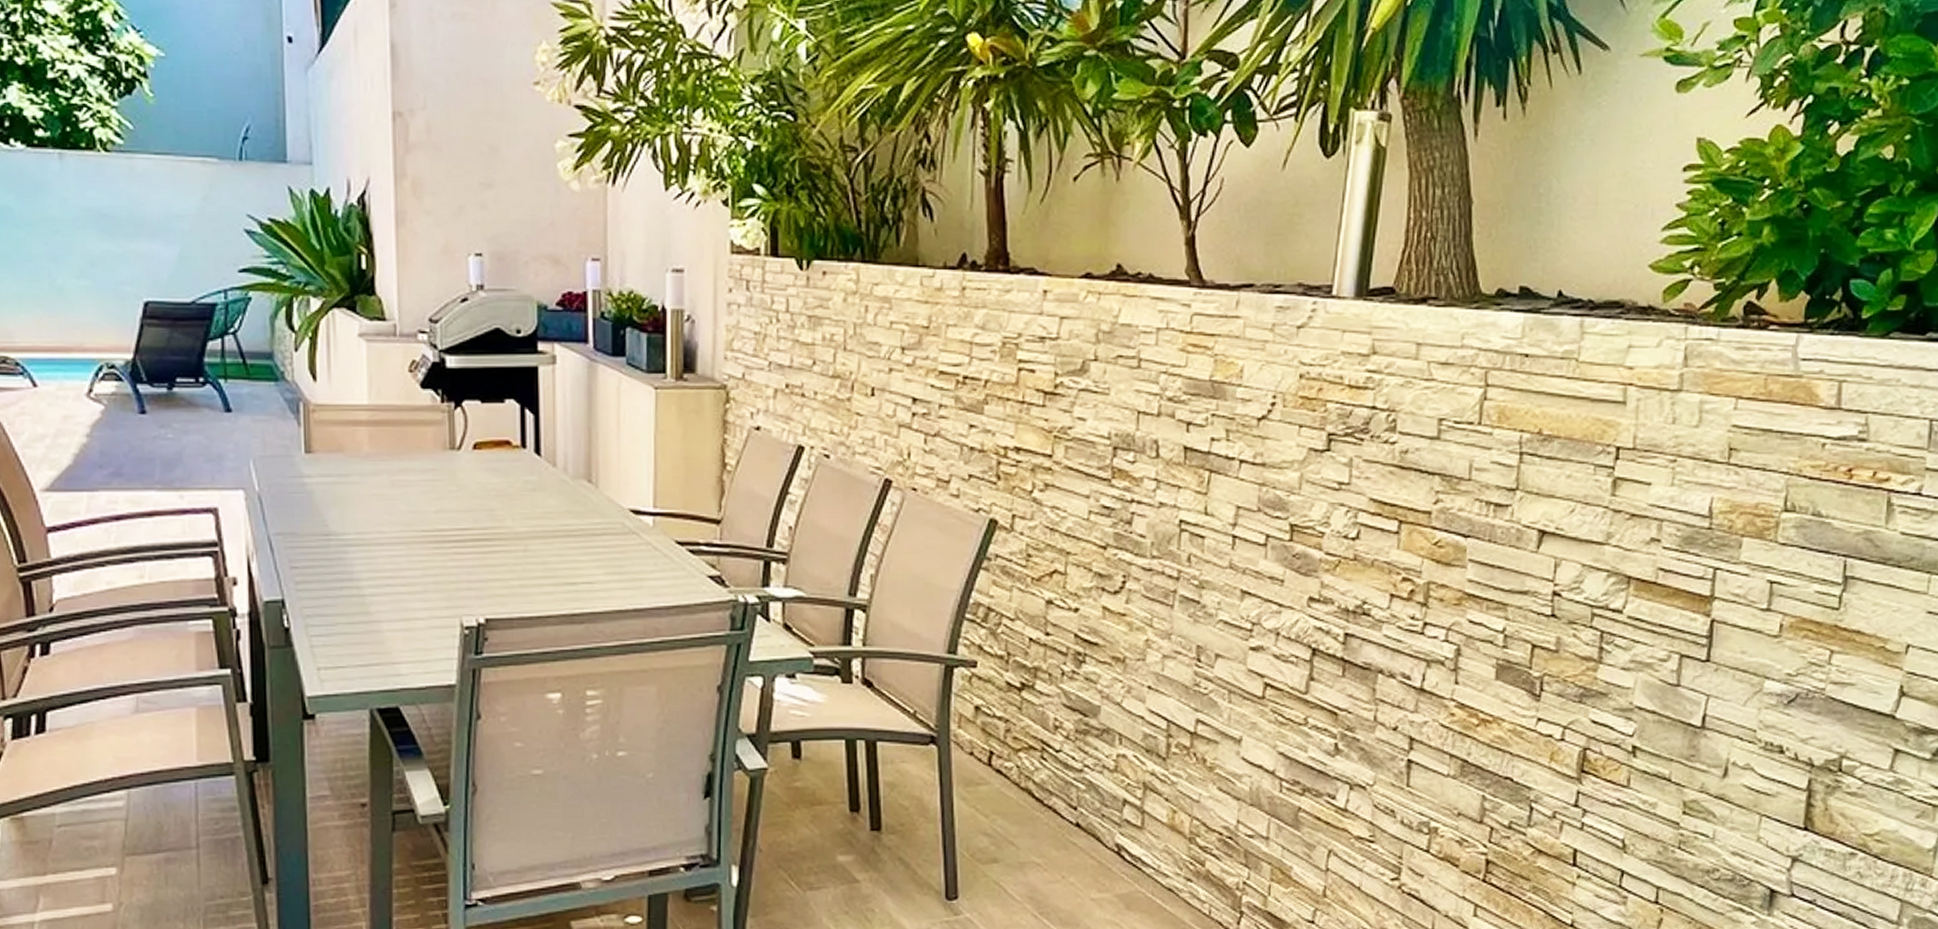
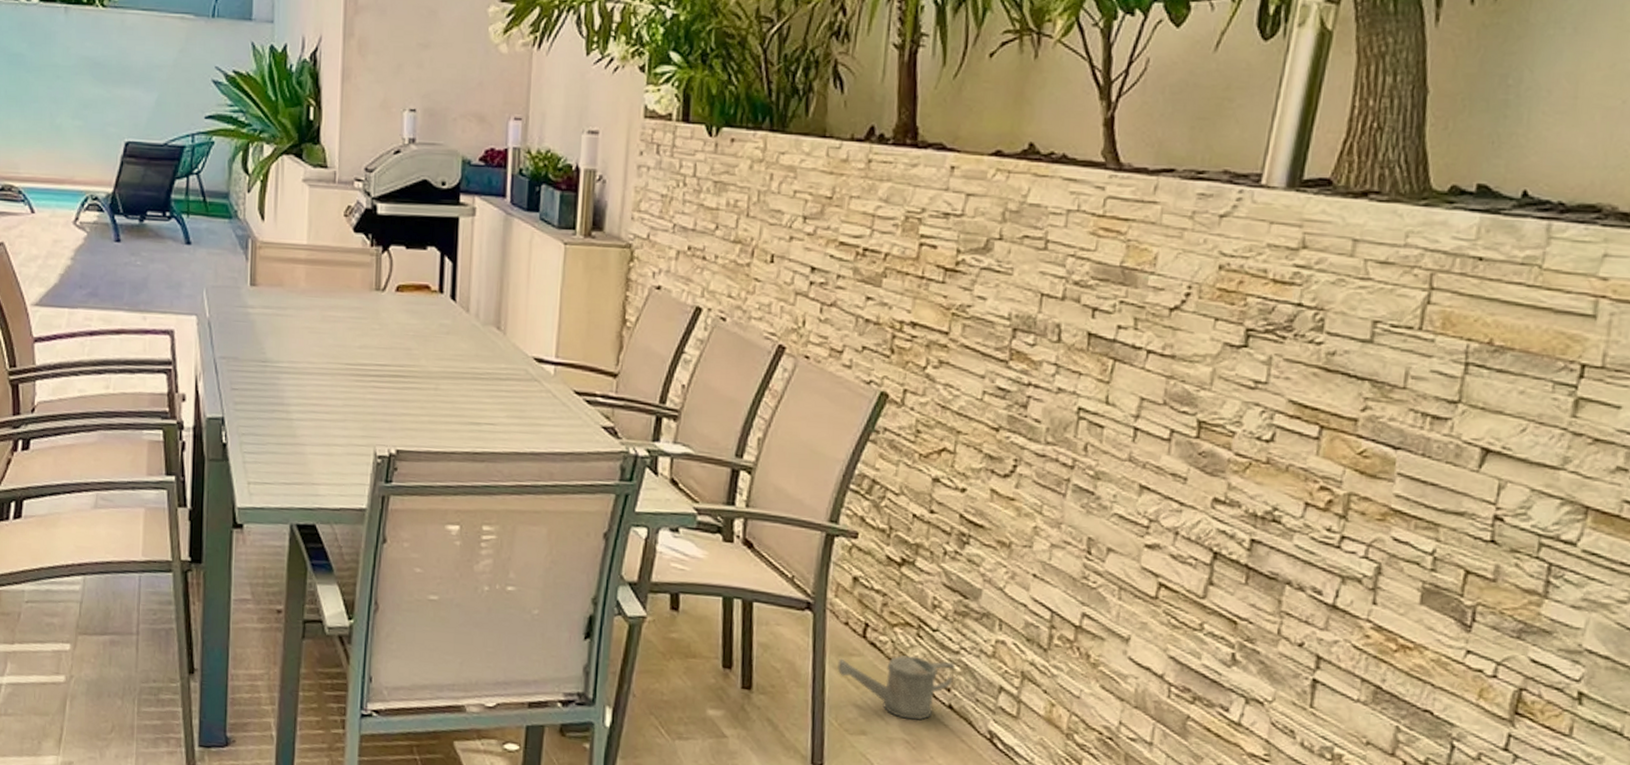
watering can: none [965,778,1080,842] -> present [837,655,956,720]

